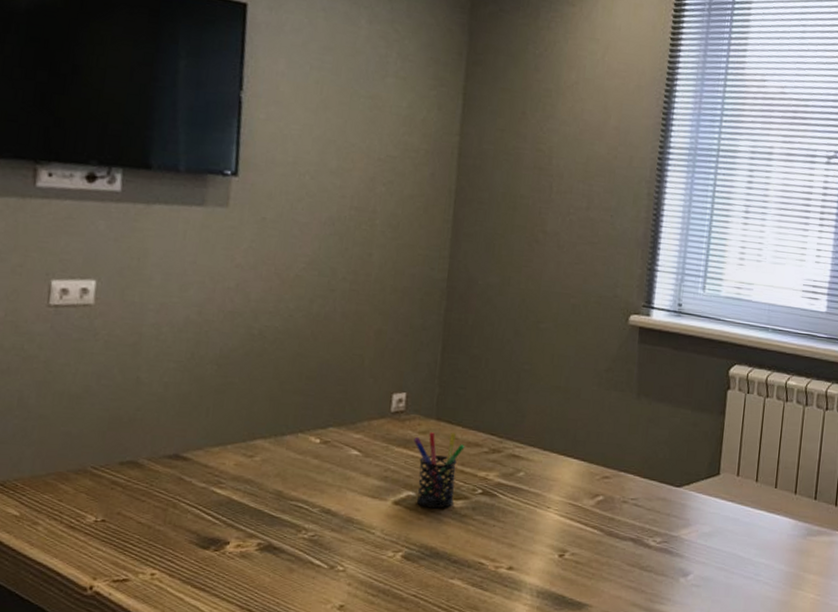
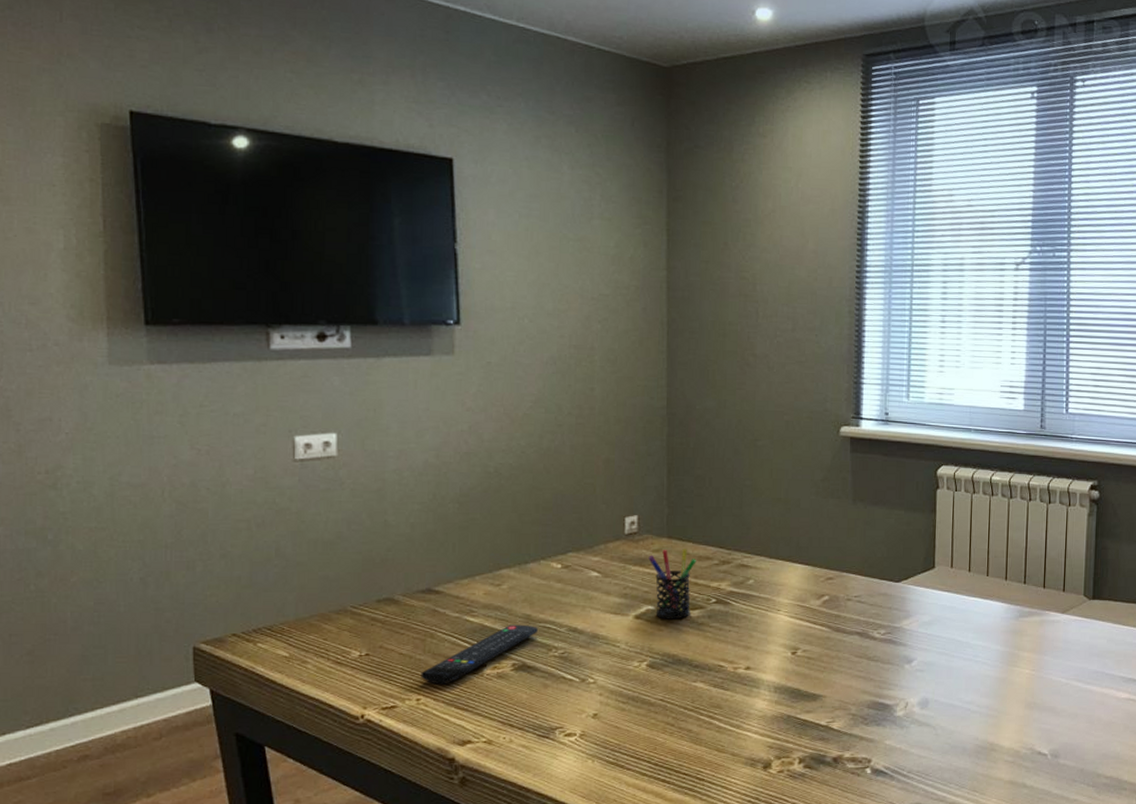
remote control: none [158,500,289,560] -> present [421,624,538,685]

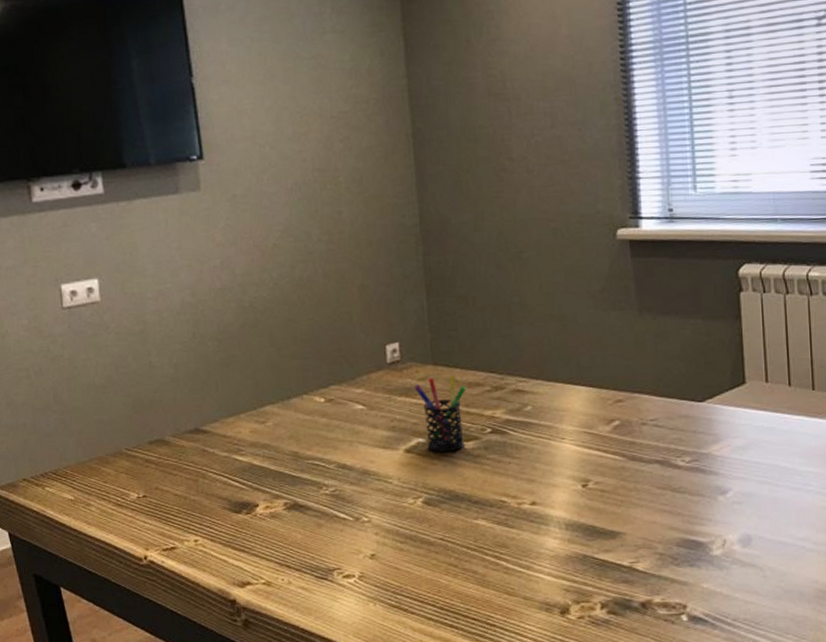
remote control: present [421,624,538,685] -> none [196,462,307,525]

